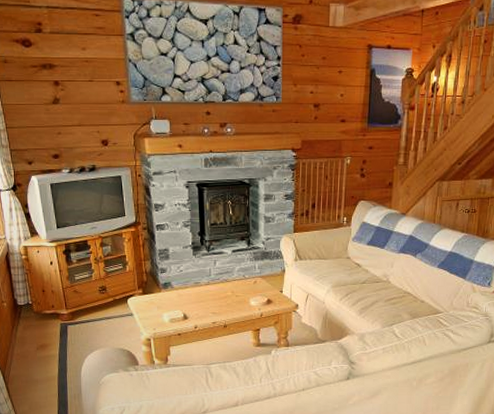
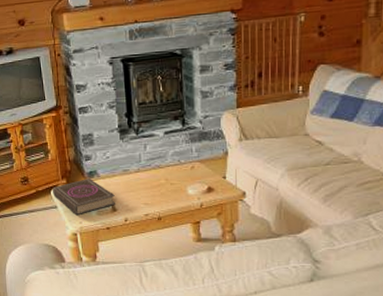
book: none [128,289,187,323] -> present [52,179,115,216]

